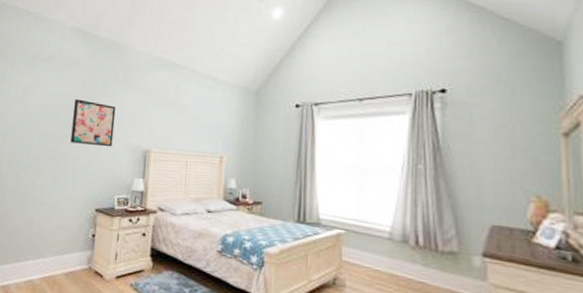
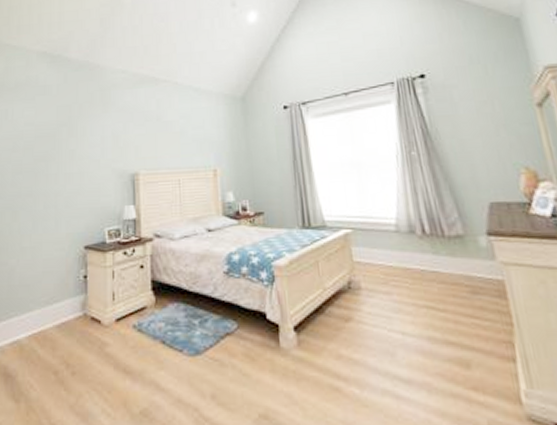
wall art: present [70,99,116,147] -> none [48,127,96,177]

